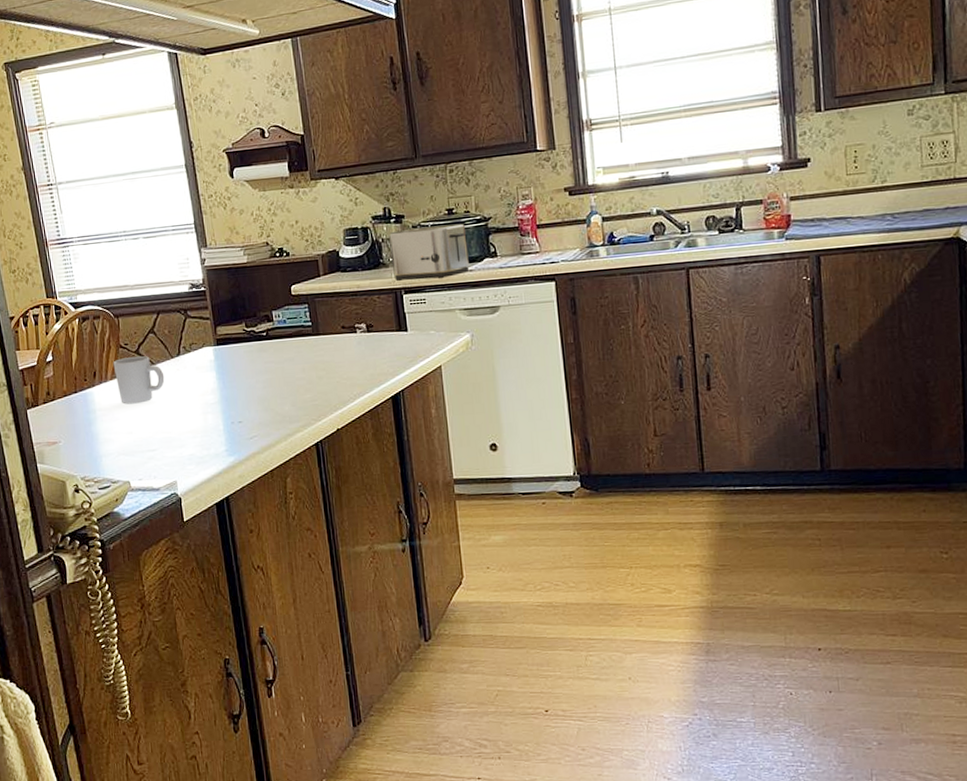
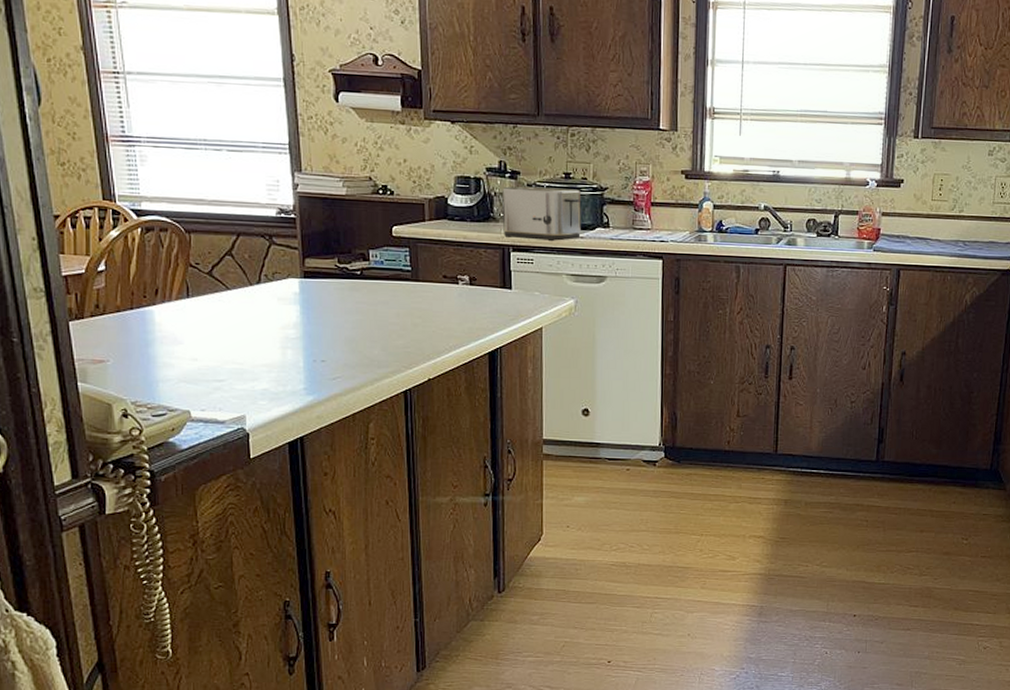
mug: present [113,356,165,405] -> none [180,278,240,329]

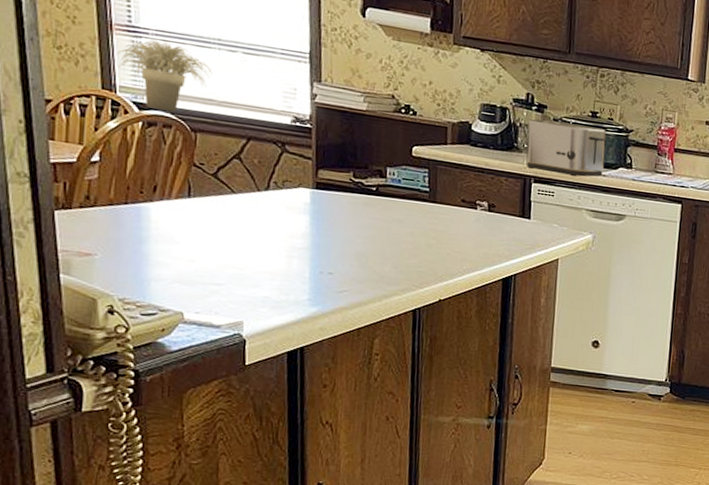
potted plant: none [113,147,201,216] -> present [115,39,212,113]

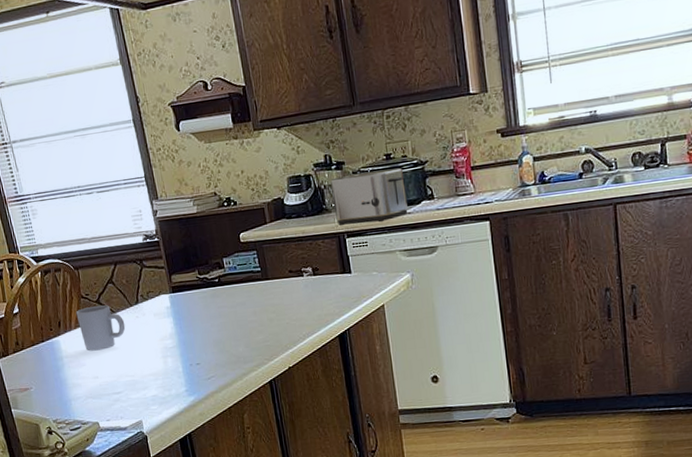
potted plant: present [115,39,212,113] -> none [12,201,79,259]
mug: none [181,178,246,232] -> present [76,305,126,352]

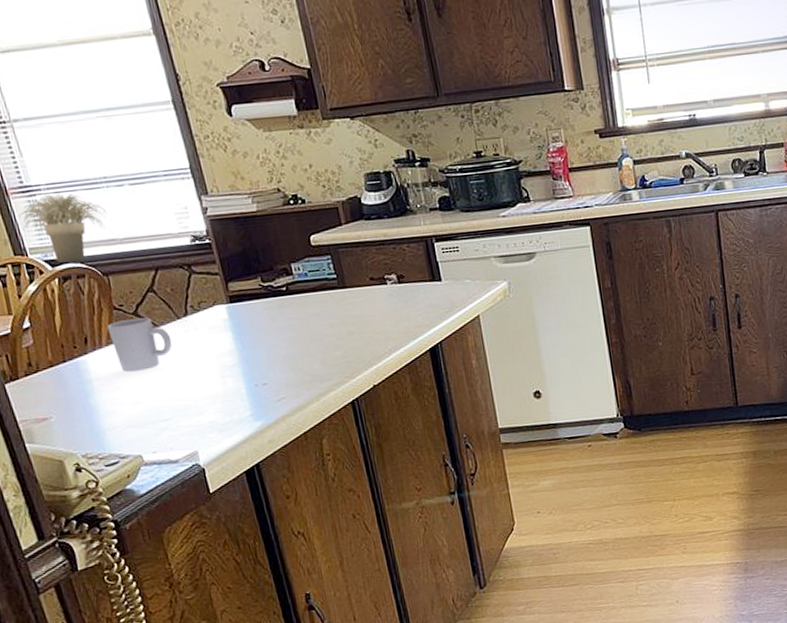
potted plant: none [12,201,79,259] -> present [17,194,107,263]
toaster: present [330,167,408,227] -> none [414,167,503,230]

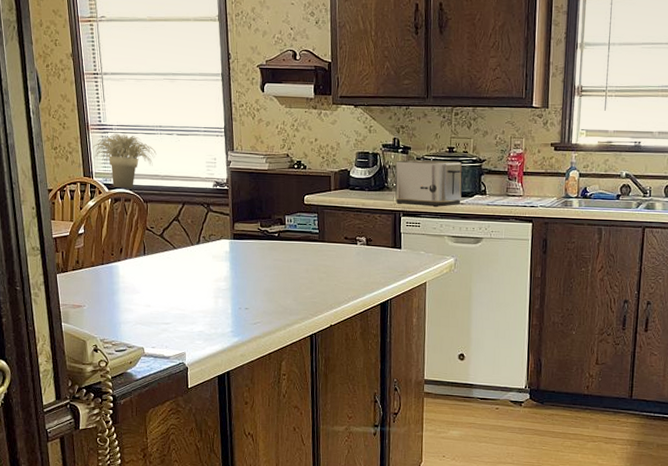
mug: present [107,317,173,373] -> none [139,239,184,281]
toaster: none [414,167,503,230] -> present [394,159,462,208]

